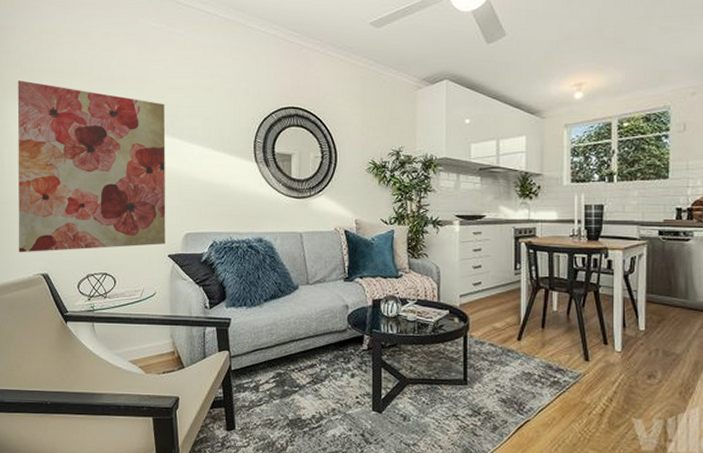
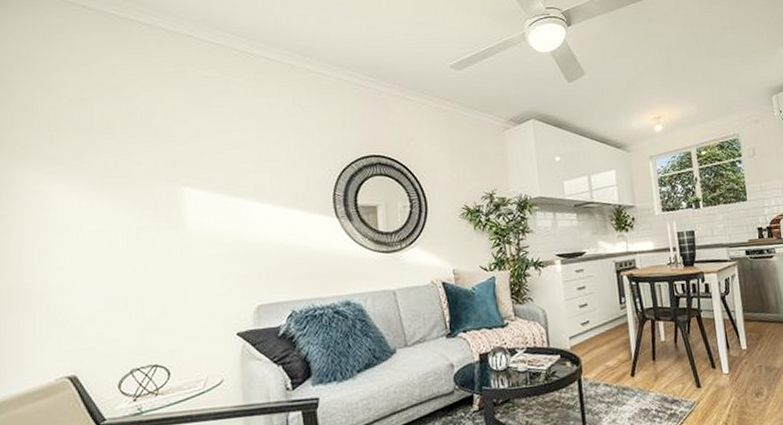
wall art: present [17,80,166,253] -> none [29,143,233,354]

